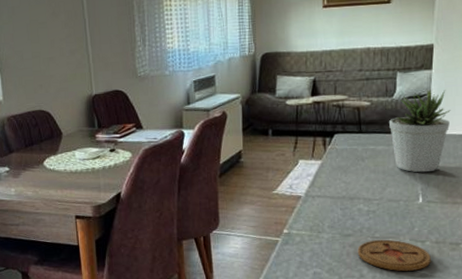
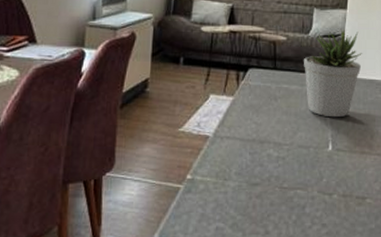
coaster: present [357,239,431,271] -> none [264,190,337,227]

